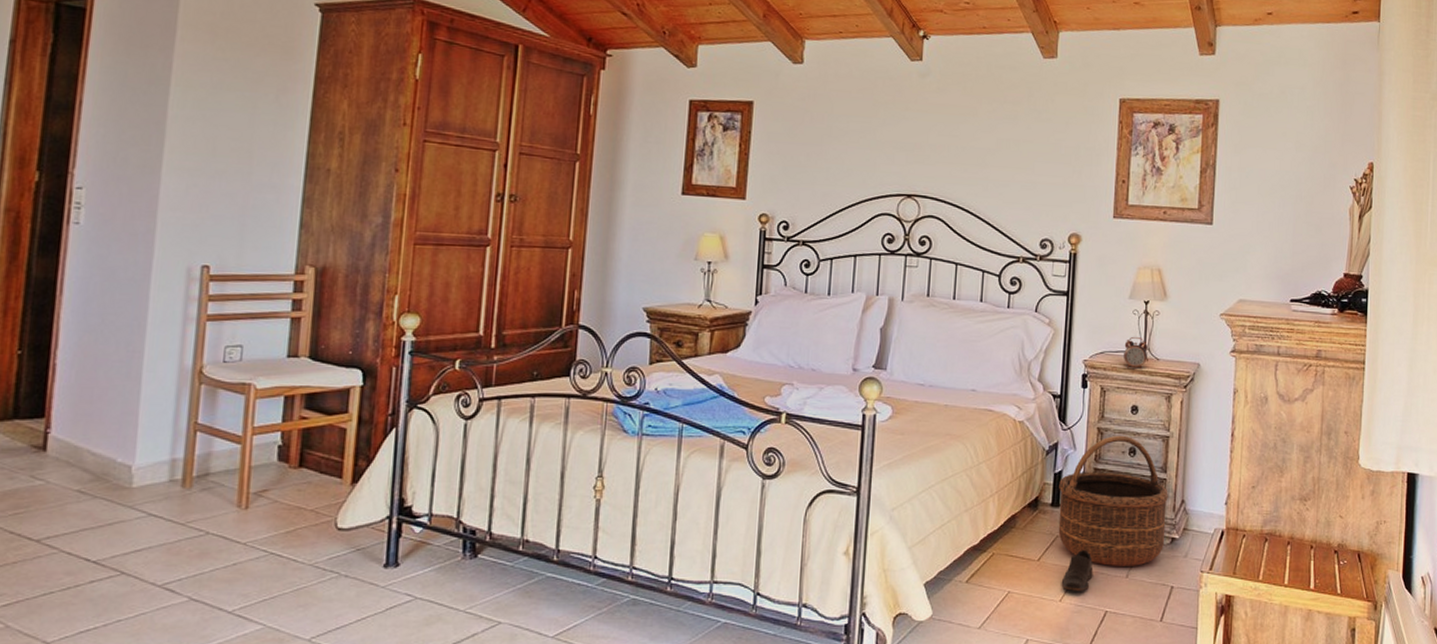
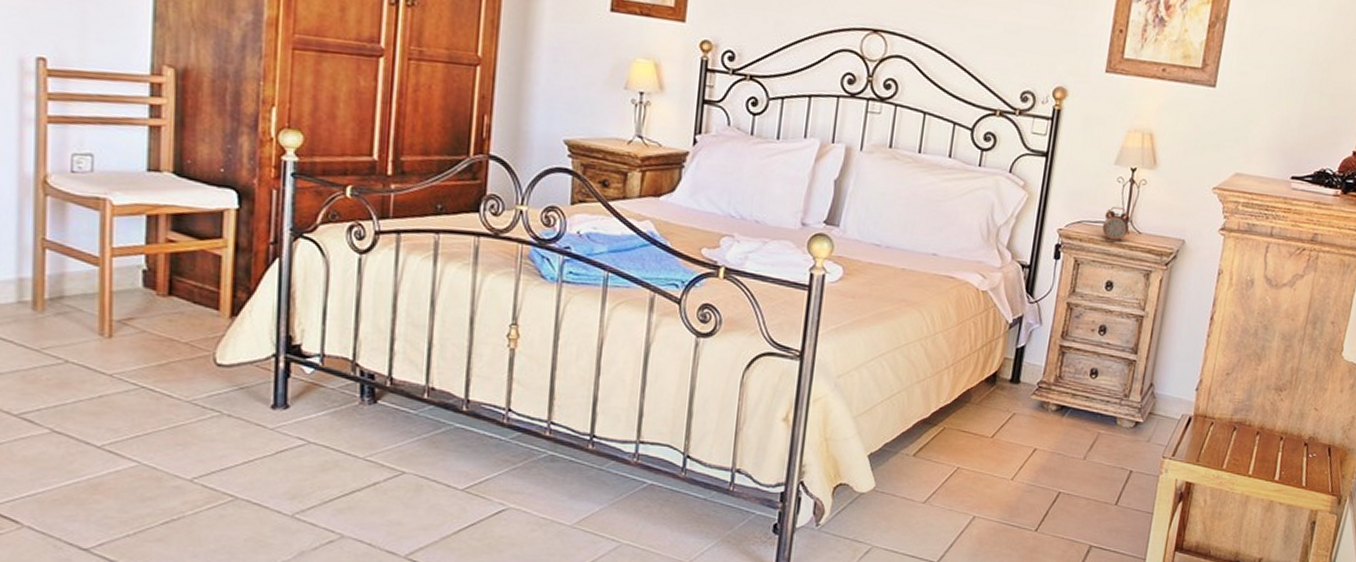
basket: present [1058,435,1168,566] -> none [1015,311,1137,449]
shoe: present [1061,549,1093,591] -> none [1014,428,1050,471]

